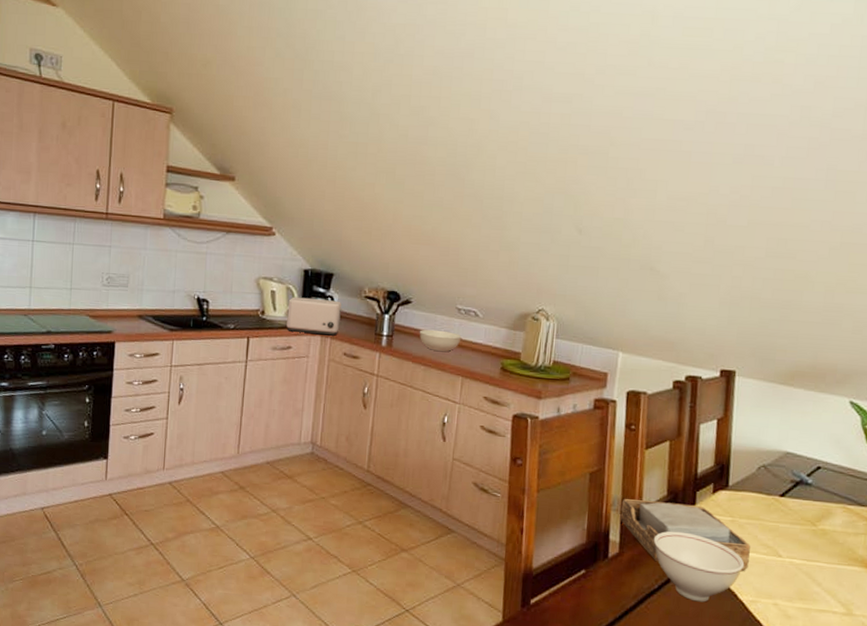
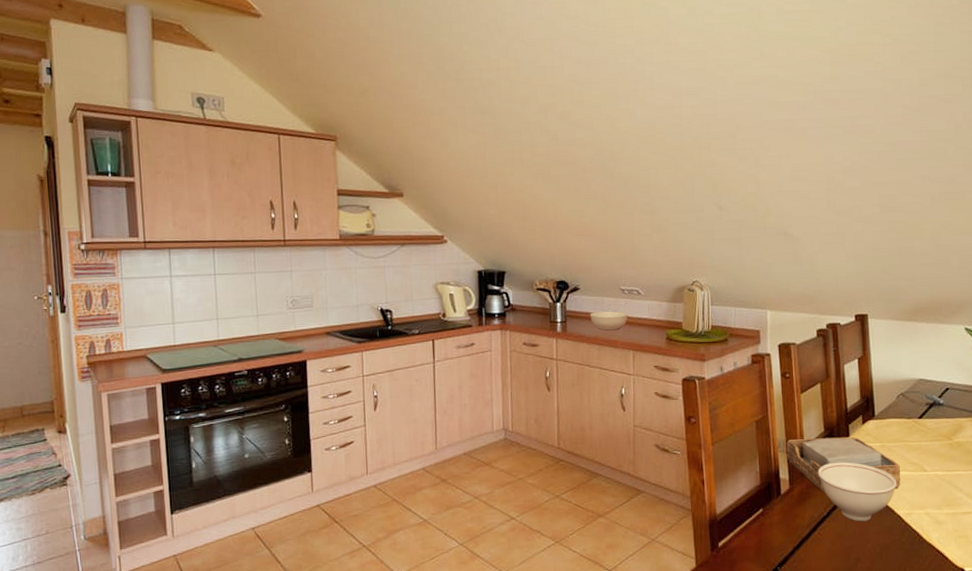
toaster: present [287,297,343,336] -> none [466,296,518,329]

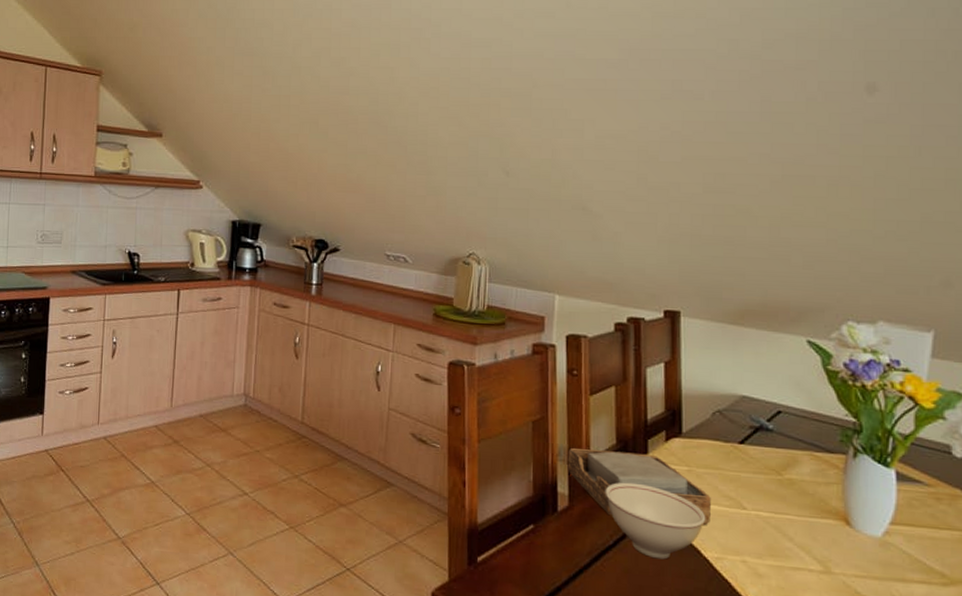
bowl: present [589,311,628,331] -> none [348,277,392,300]

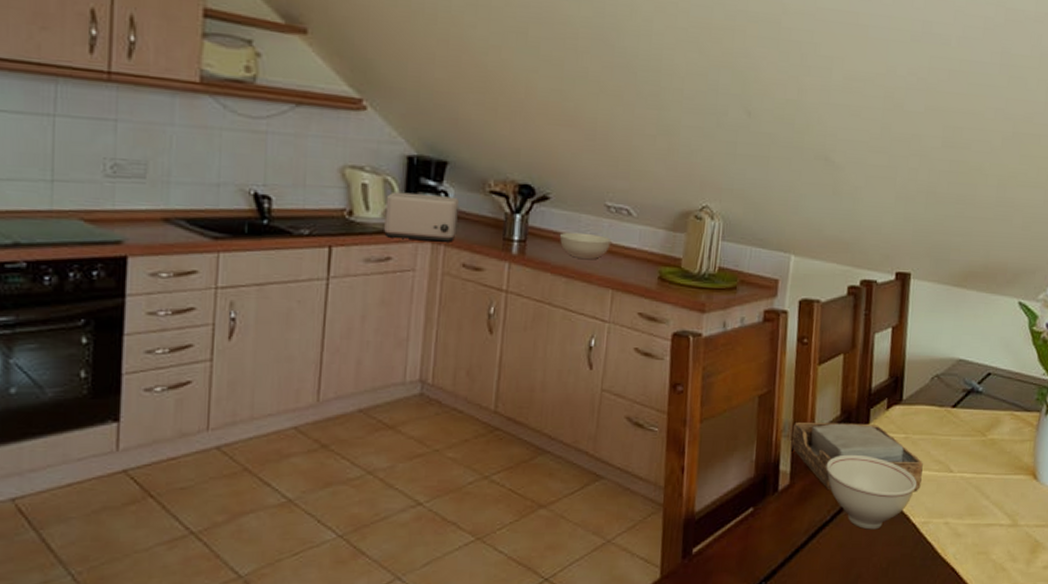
toaster: none [216,248,272,286] -> present [384,191,461,242]
bowl: none [348,277,392,300] -> present [559,232,612,260]

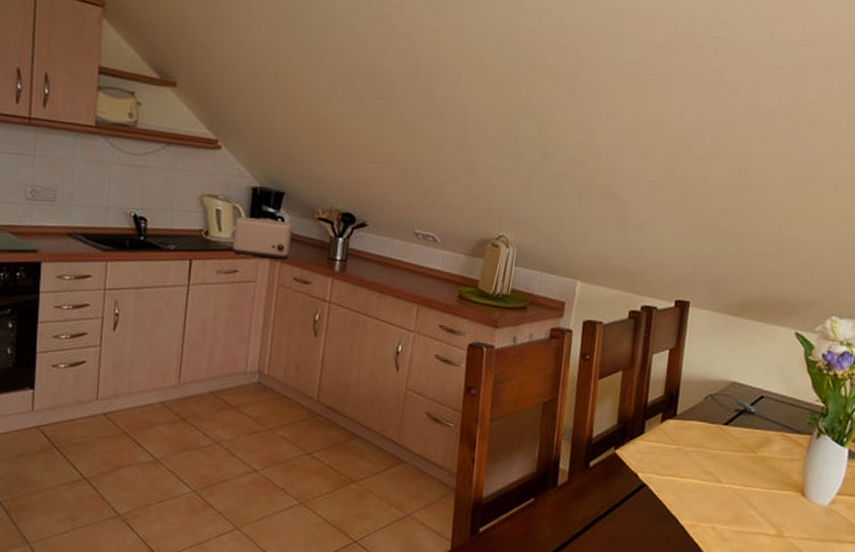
bowl: present [559,232,612,260] -> none [374,254,419,279]
napkin holder: present [791,423,923,491] -> none [570,428,694,497]
bowl: present [826,454,917,530] -> none [601,459,687,528]

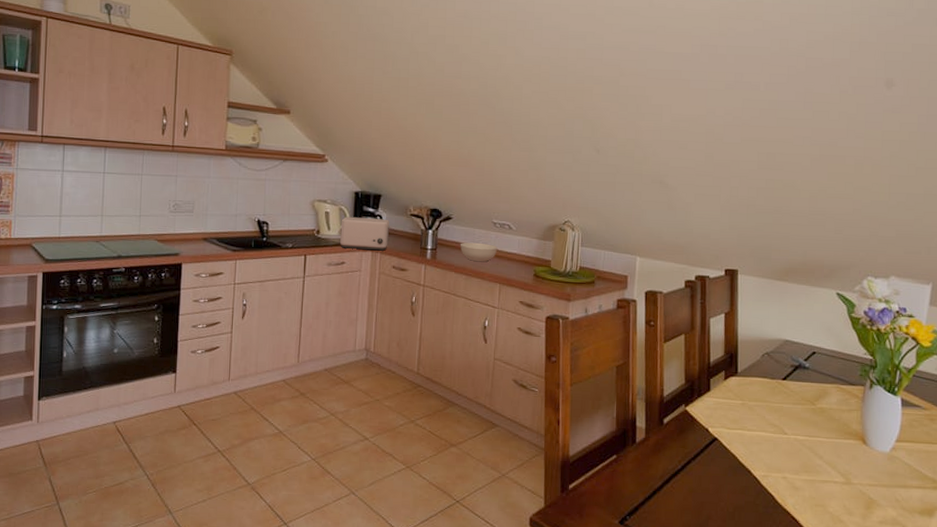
bowl: none [374,254,419,279] -> present [460,242,498,262]

